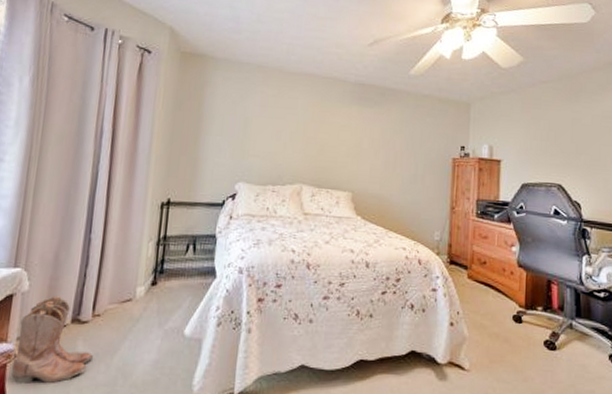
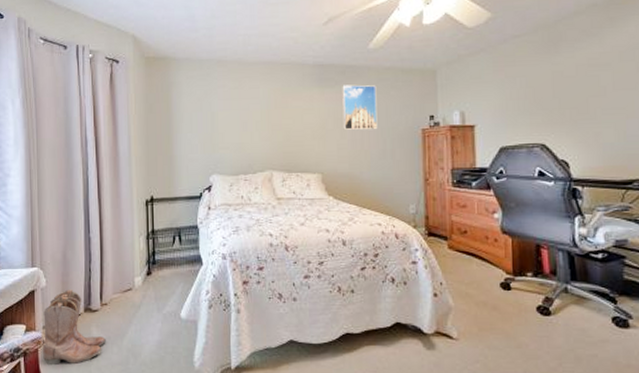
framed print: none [378,106,414,154] -> present [342,85,378,130]

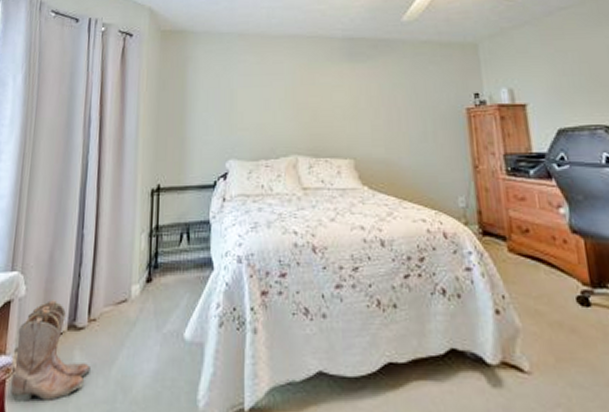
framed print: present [342,85,378,130] -> none [374,59,416,110]

